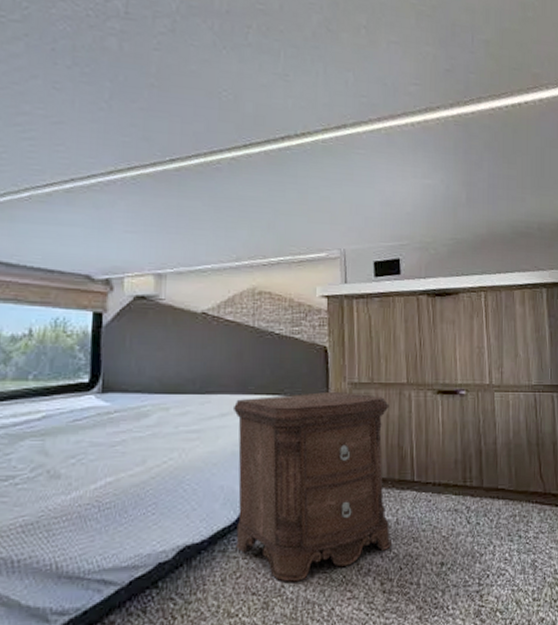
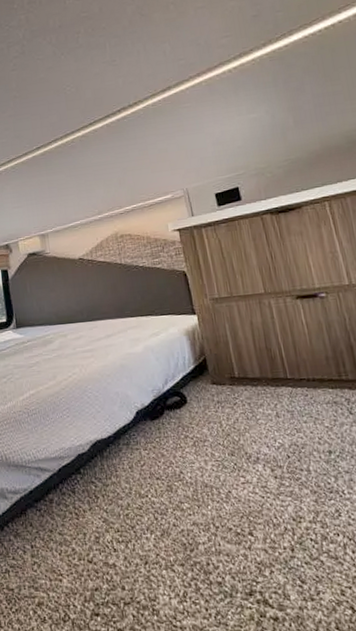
nightstand: present [232,391,391,582] -> none [115,306,275,469]

